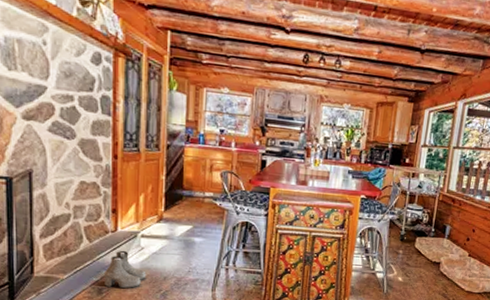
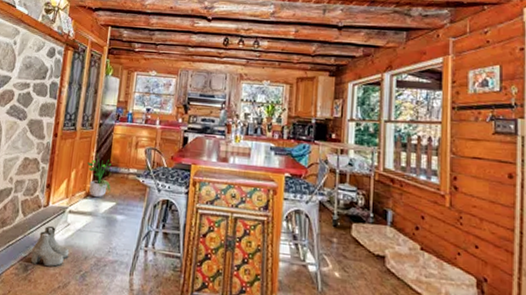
potted plant: none [156,176,186,222] -> present [86,153,111,198]

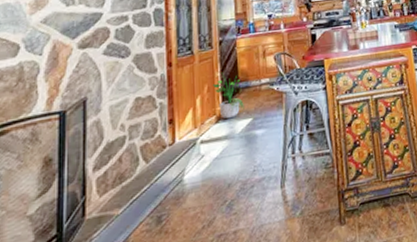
boots: present [31,225,70,267] -> none [162,163,209,212]

